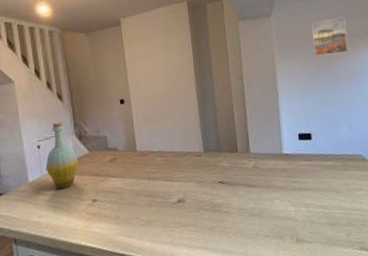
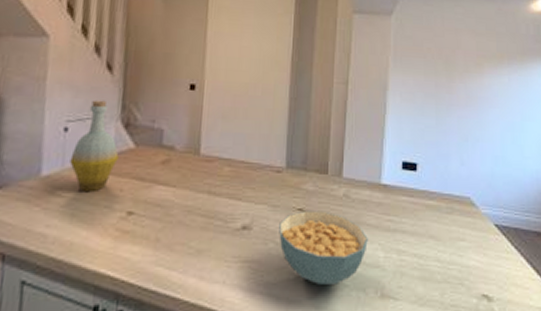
cereal bowl: none [206,181,280,237] -> present [279,210,368,285]
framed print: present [311,17,348,57] -> none [433,31,473,74]

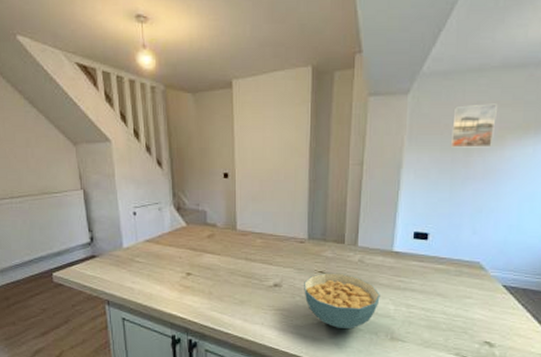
bottle: present [70,100,119,193] -> none [141,190,175,259]
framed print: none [433,31,473,74] -> present [450,103,497,148]

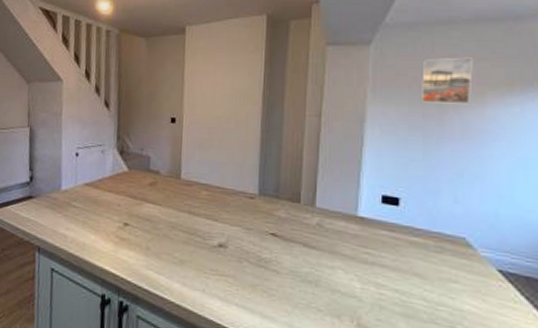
cereal bowl: present [304,272,380,329] -> none [252,235,343,308]

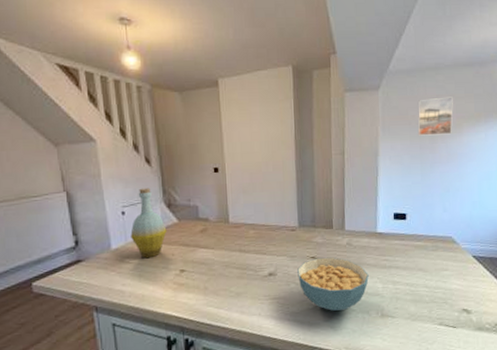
bottle: none [81,131,116,205] -> present [130,187,167,259]
cereal bowl: none [252,235,343,308] -> present [297,257,369,311]

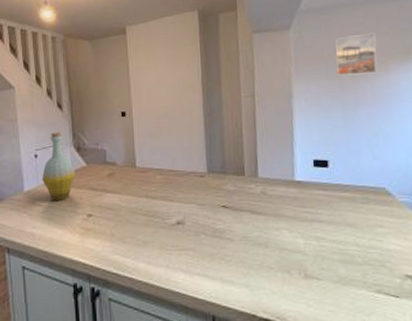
cereal bowl: present [297,257,369,311] -> none [207,206,288,267]

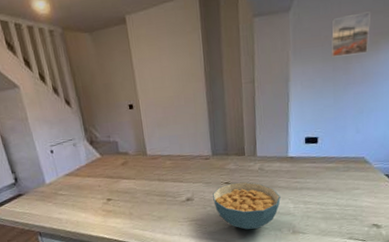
bottle: present [42,131,76,202] -> none [60,127,92,191]
cereal bowl: none [207,206,288,267] -> present [213,181,281,230]

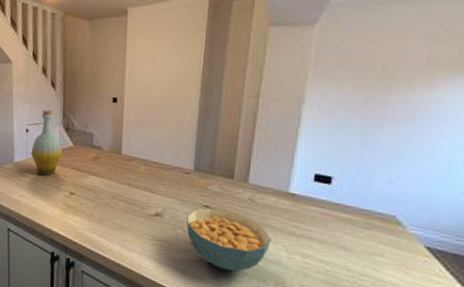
bottle: none [60,127,92,191] -> present [31,109,63,176]
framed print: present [331,11,370,58] -> none [363,37,425,86]

